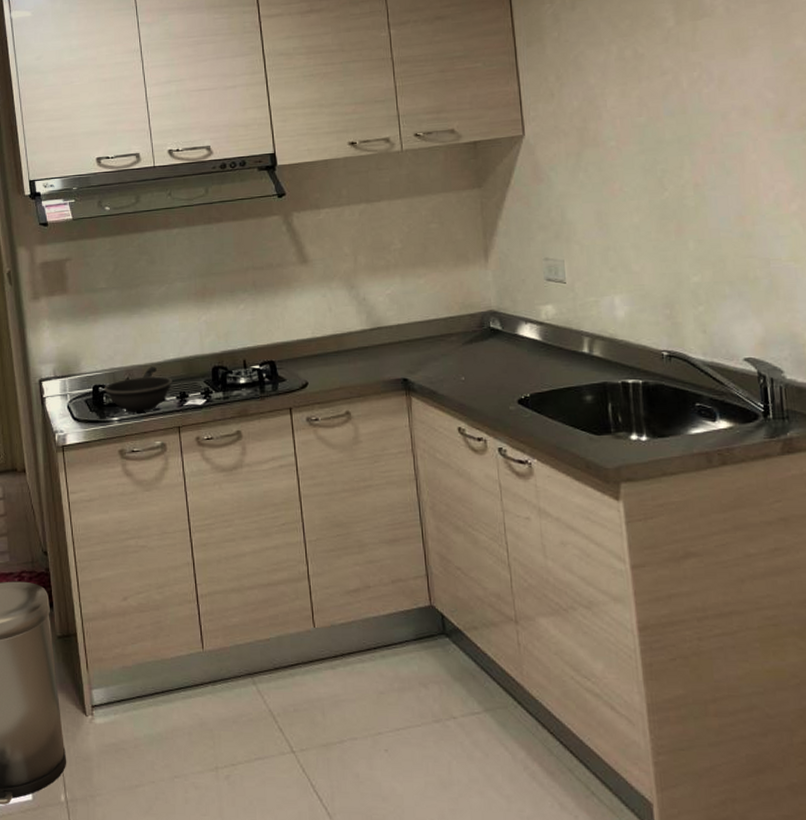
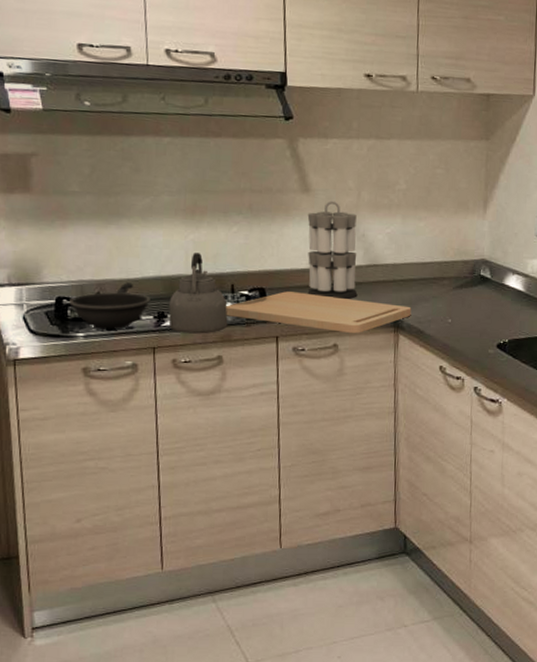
kettle: none [189,333,244,411] -> present [168,253,228,334]
cutting board: none [240,362,422,400] -> present [226,291,412,334]
spice rack: none [308,268,365,366] -> present [307,200,358,300]

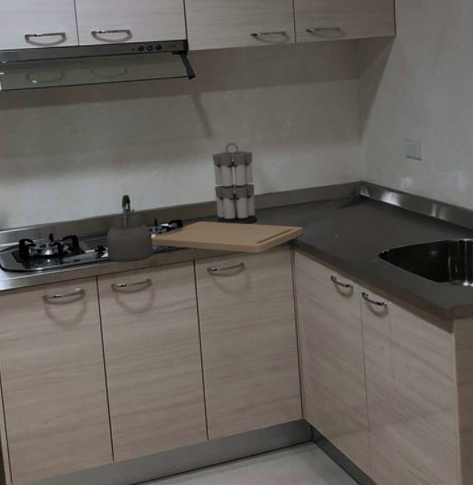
frying pan: present [69,282,150,330] -> none [30,223,92,263]

